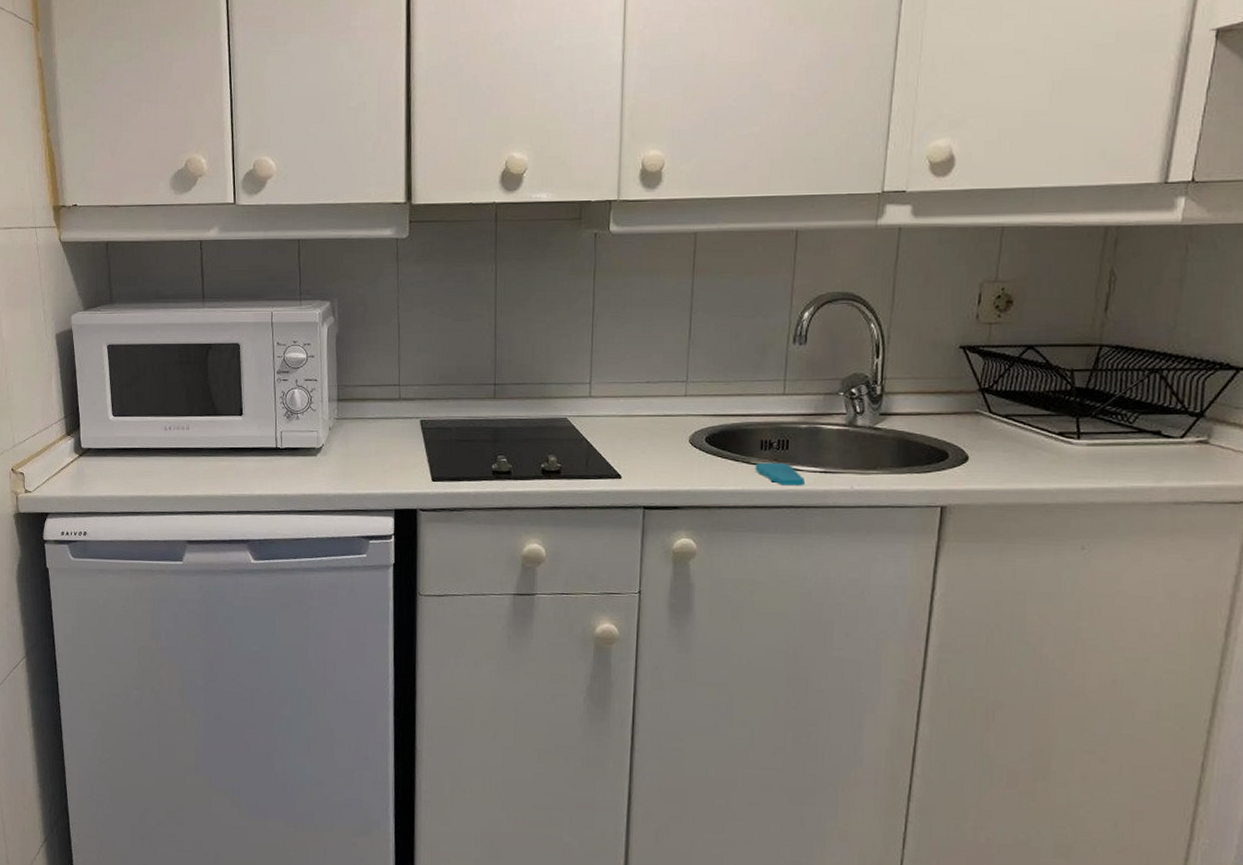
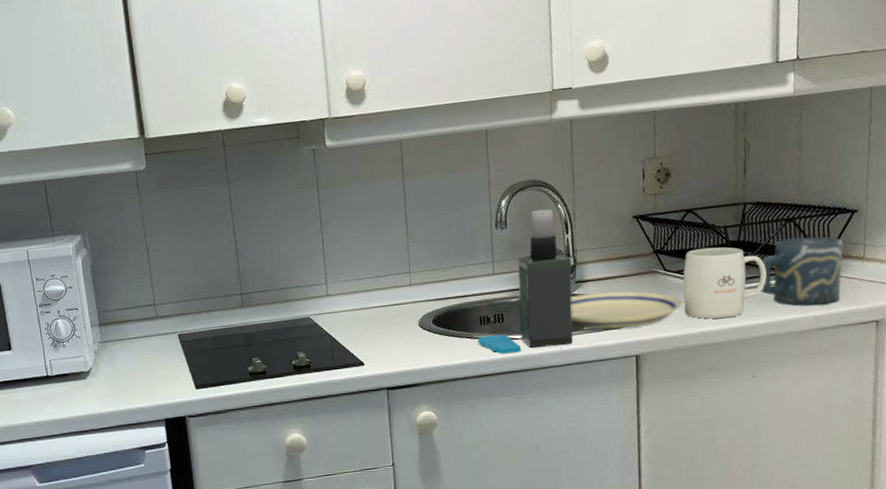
spray bottle: none [806,327,878,485] -> present [517,209,574,349]
plate: none [868,428,1007,473] -> present [570,291,683,329]
mug: none [1008,392,1117,477] -> present [683,247,767,319]
cup: none [1105,391,1219,474] -> present [758,236,843,306]

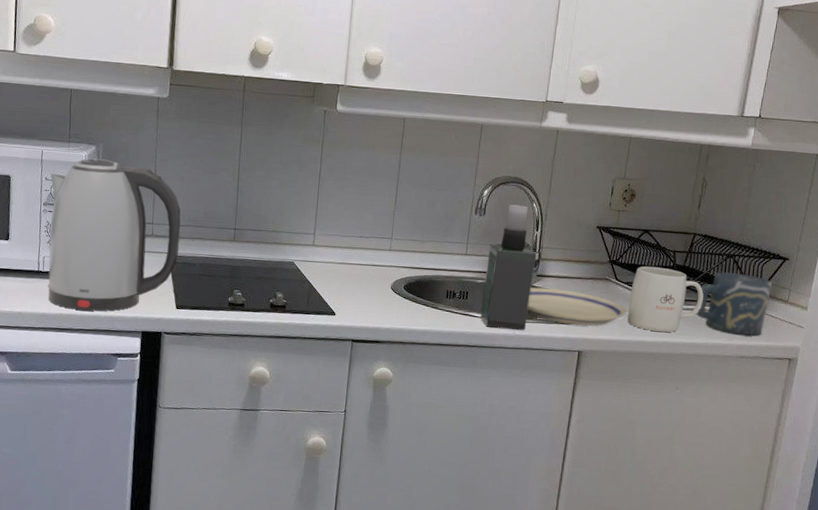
kettle: none [40,246,188,410] -> present [48,158,181,312]
sponge: present [478,334,522,355] -> none [441,308,480,329]

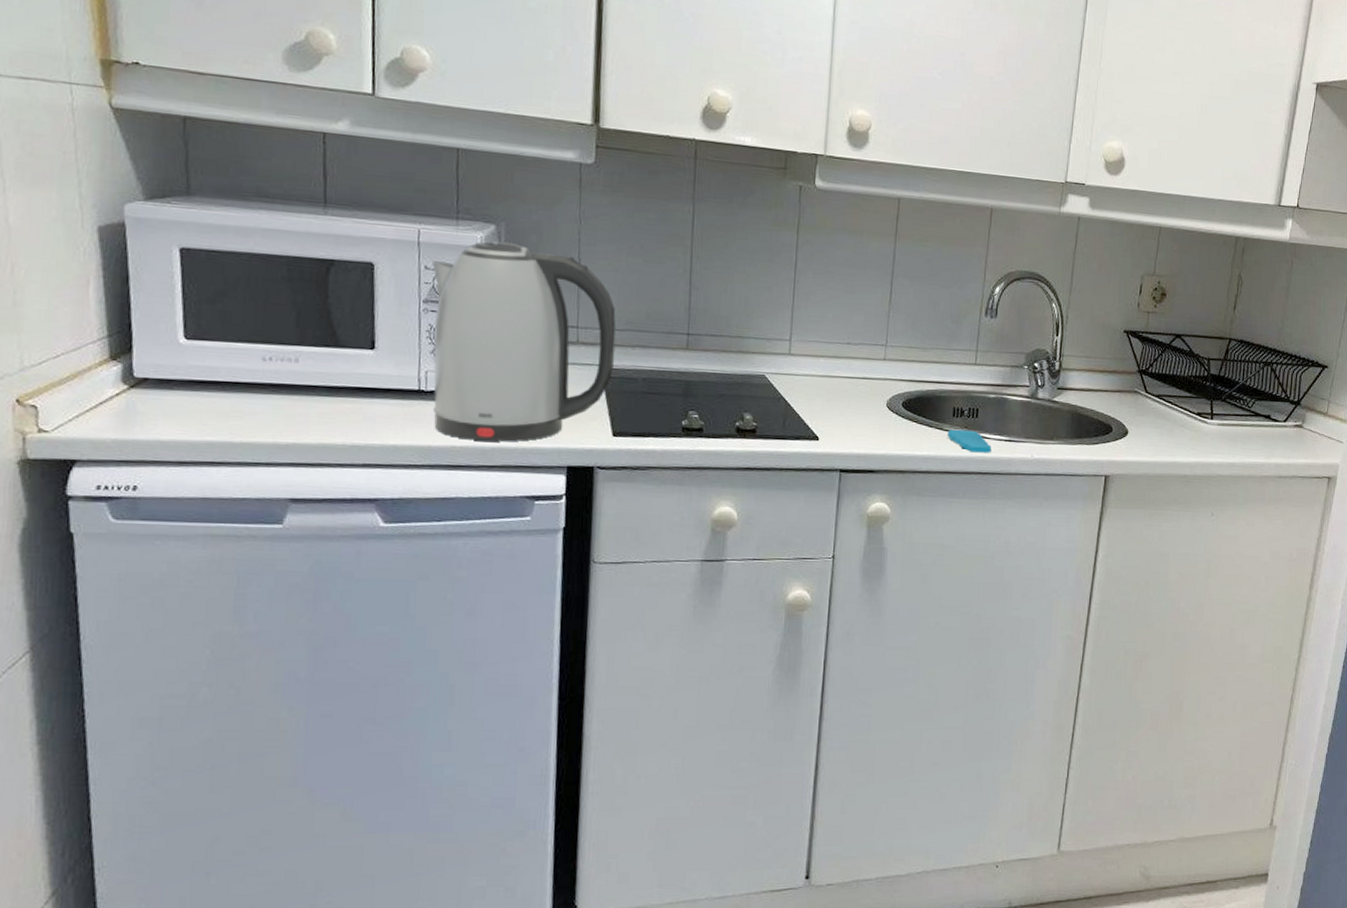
sponge: none [441,308,480,329] -> present [947,429,992,454]
spray bottle: present [480,204,537,331] -> none [993,304,1057,454]
plate: present [526,287,627,326] -> none [1046,401,1158,446]
mug: present [627,266,704,333] -> none [1158,376,1240,452]
cup: present [695,272,772,336] -> none [1231,382,1311,453]

